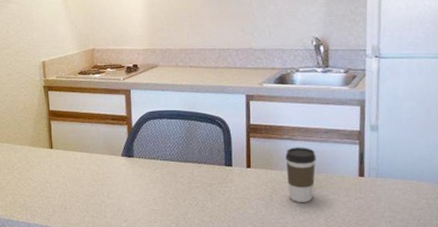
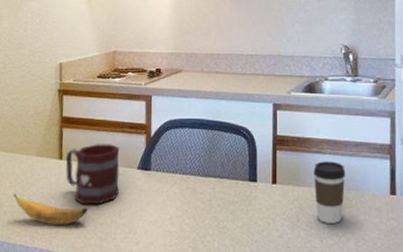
banana: none [12,178,79,205] -> present [13,193,87,226]
mug: none [55,133,106,188] -> present [65,143,120,205]

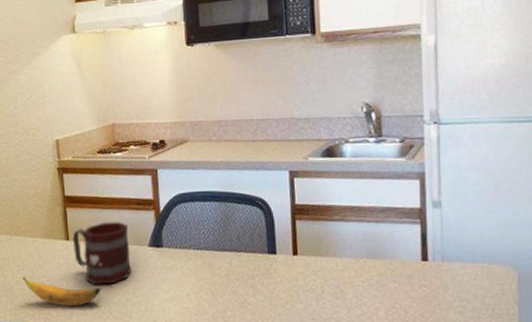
coffee cup: present [313,161,346,223] -> none [337,229,373,293]

